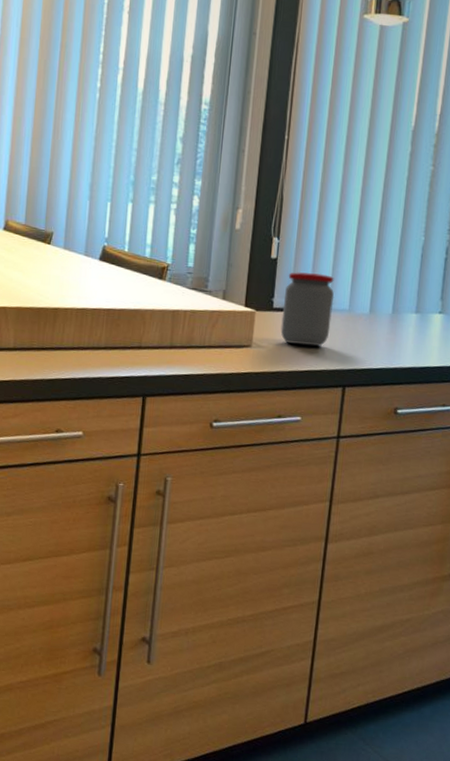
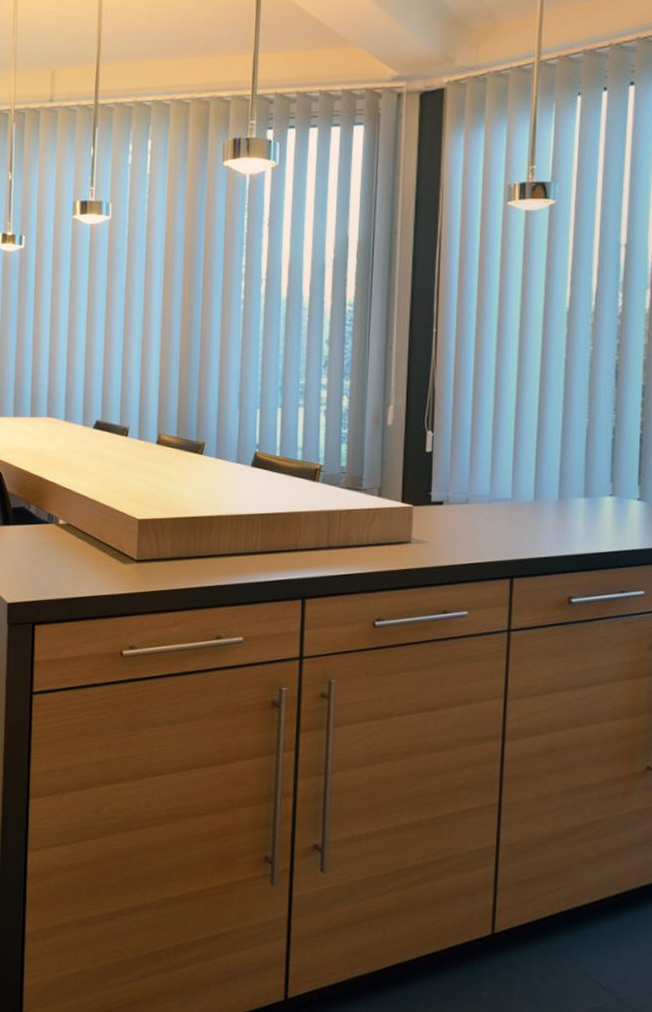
jar: present [280,272,335,346] -> none [440,463,495,537]

